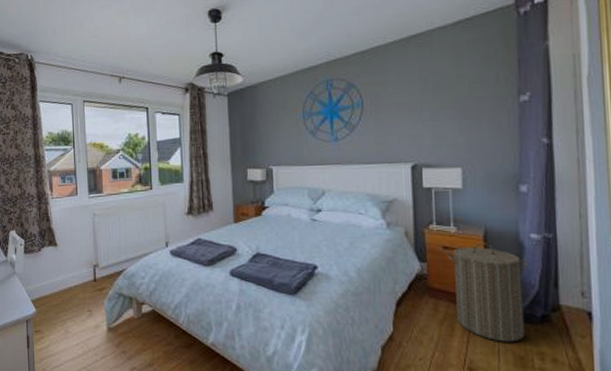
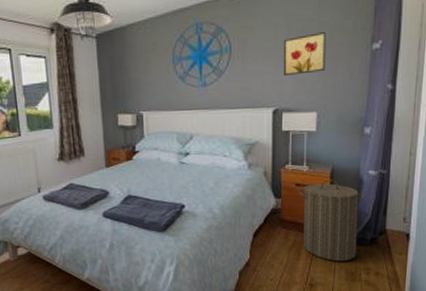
wall art: none [418,85,467,130] -> present [283,32,326,75]

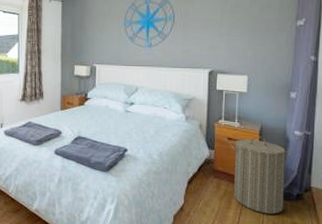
wall art: present [283,32,326,75] -> none [218,9,257,43]

